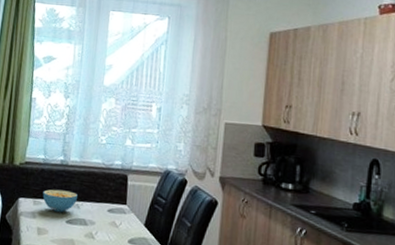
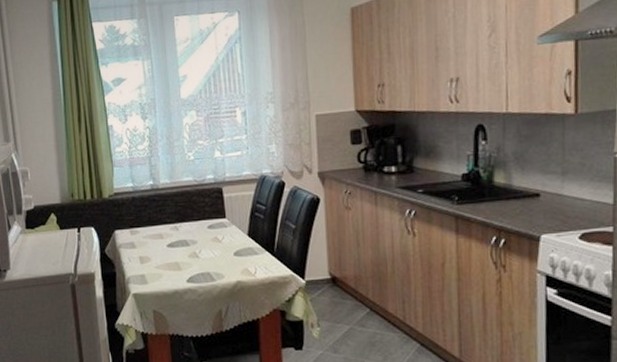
cereal bowl: present [42,189,77,213] -> none [138,214,174,238]

